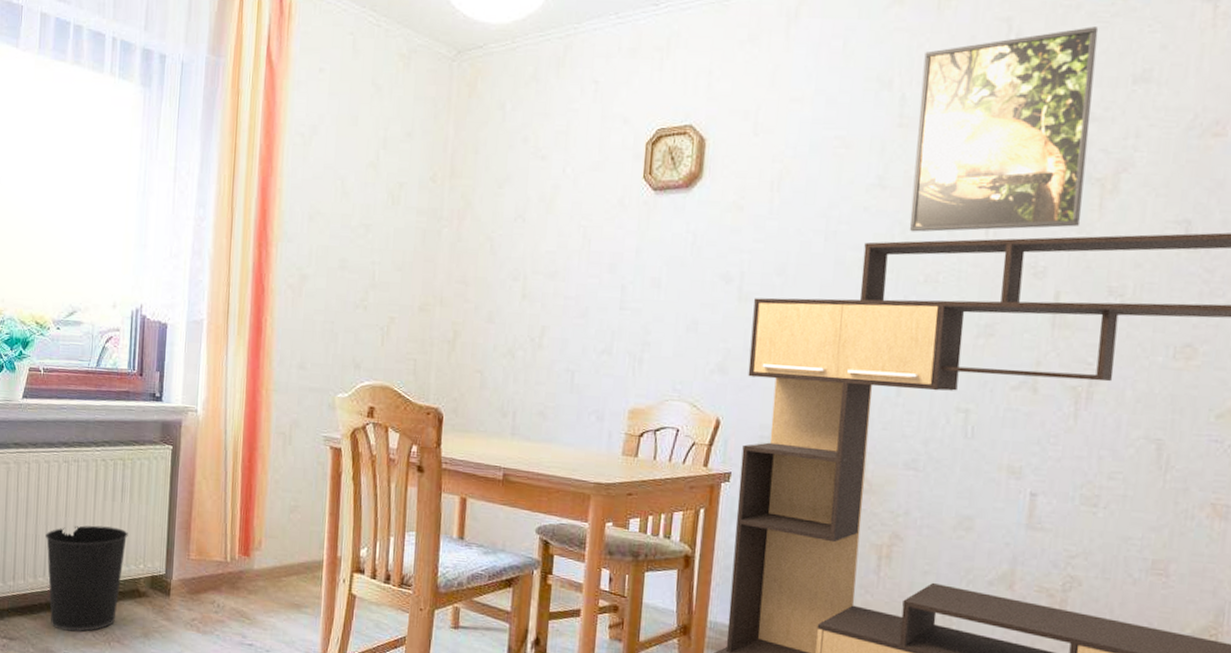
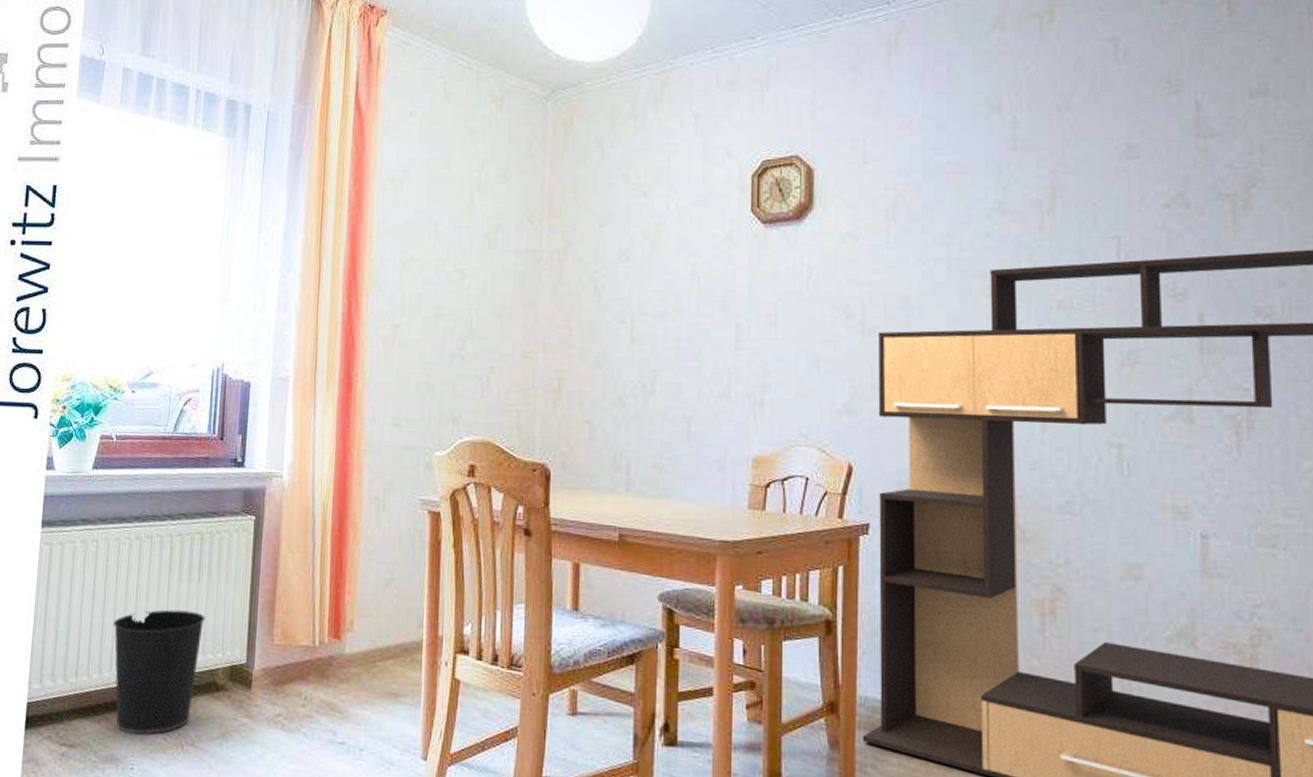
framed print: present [909,26,1099,232] -> none [1032,43,1216,257]

